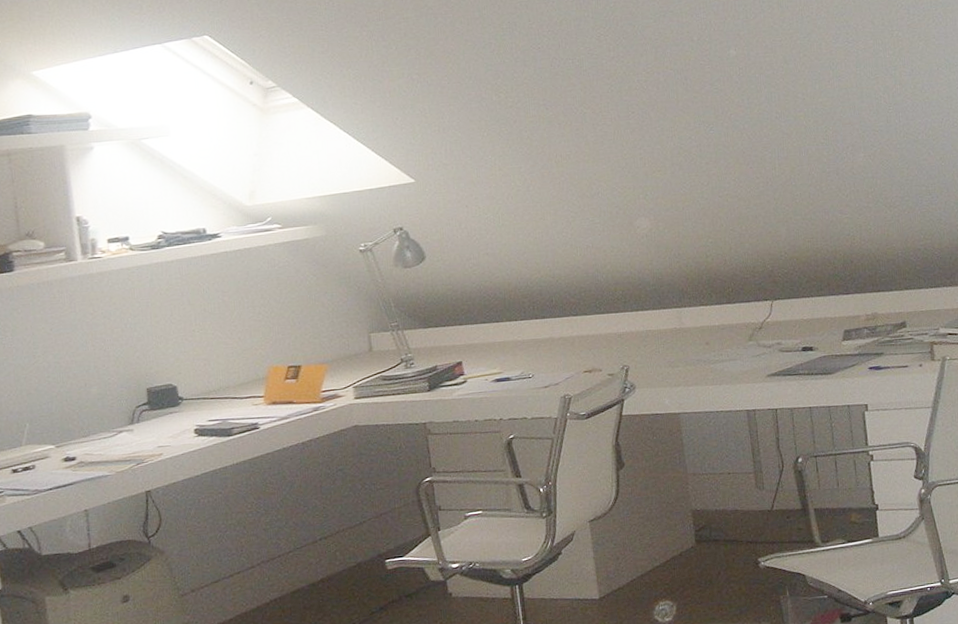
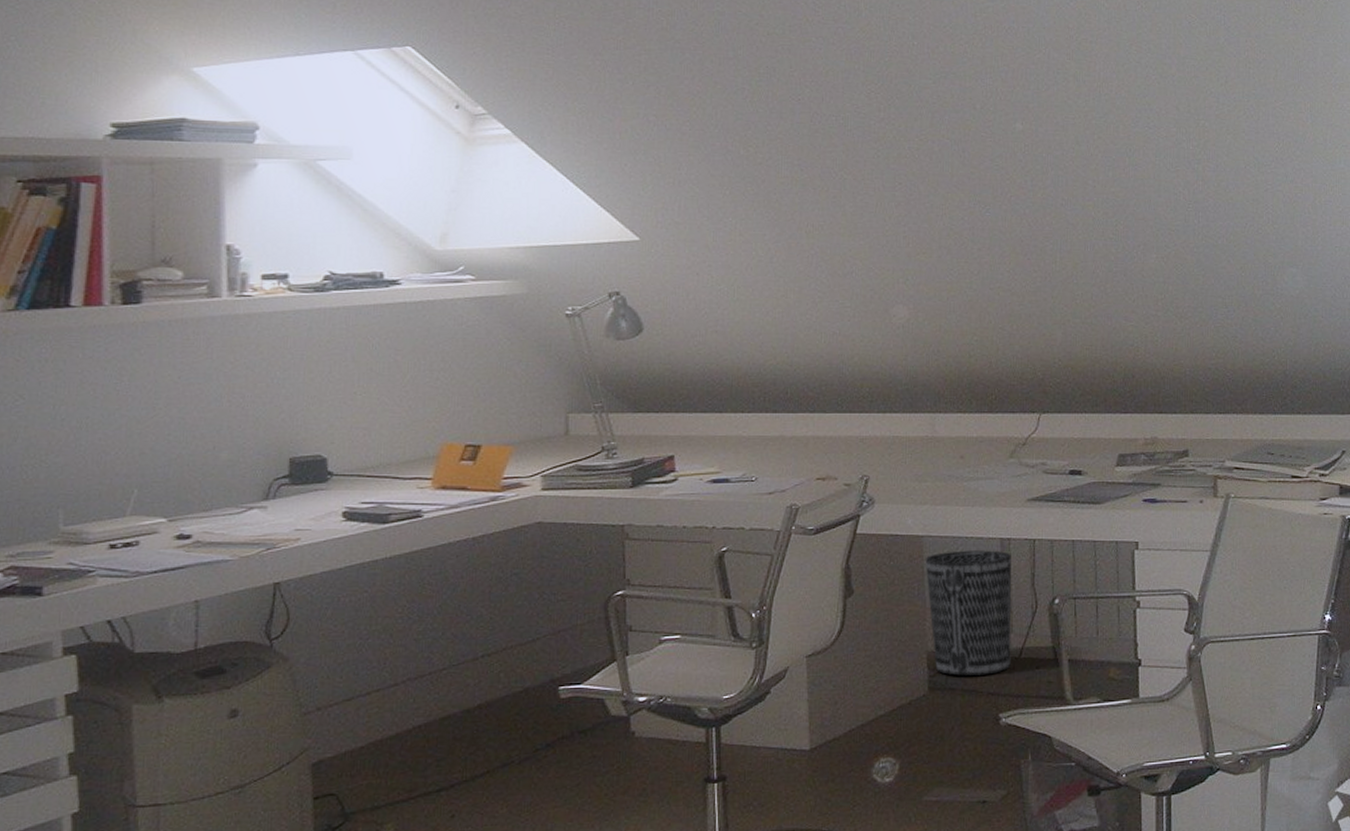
wastebasket: none [683,421,765,529] -> present [925,550,1012,676]

